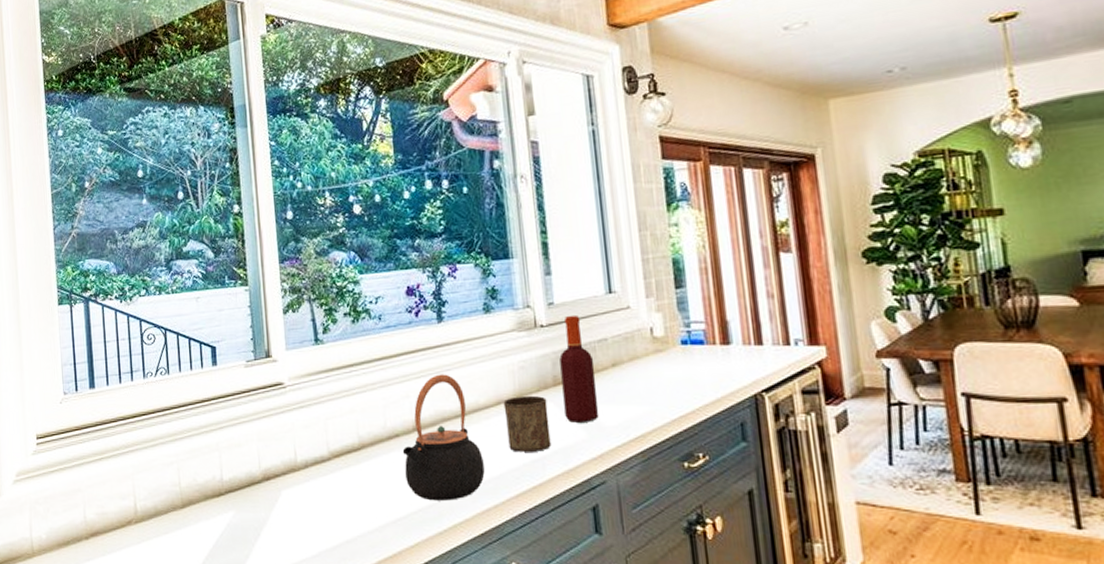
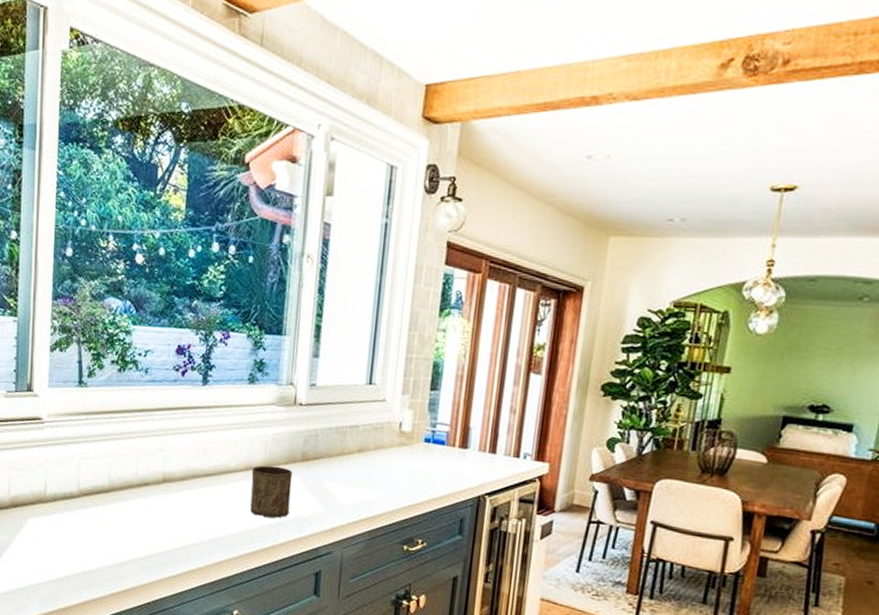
teapot: present [402,374,485,501] -> none [149,433,225,550]
bottle: present [559,315,598,423] -> none [307,398,343,498]

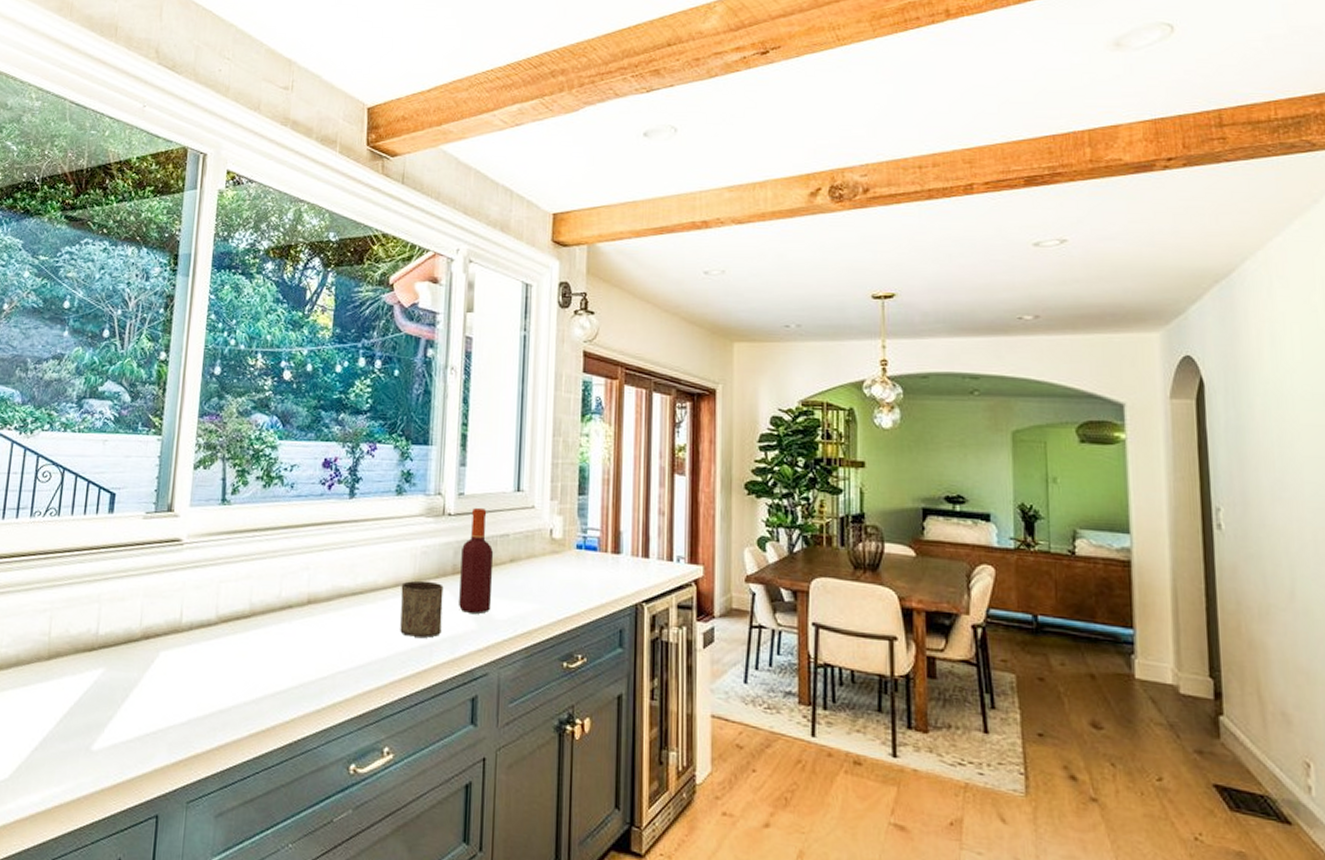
bottle: none [307,398,343,498] -> present [459,507,494,614]

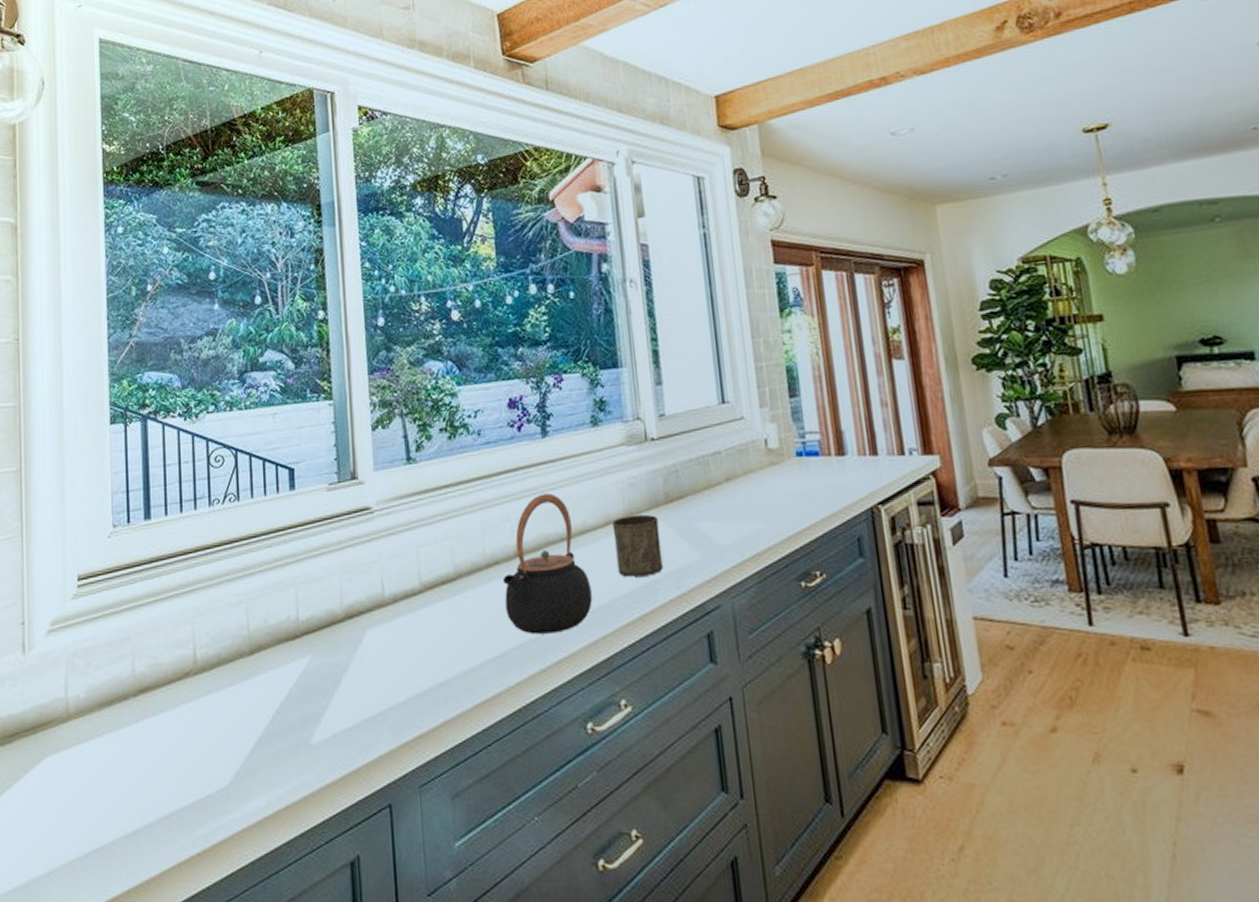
teapot: none [292,549,373,678] -> present [502,493,592,634]
bottle: present [459,507,494,614] -> none [671,426,712,543]

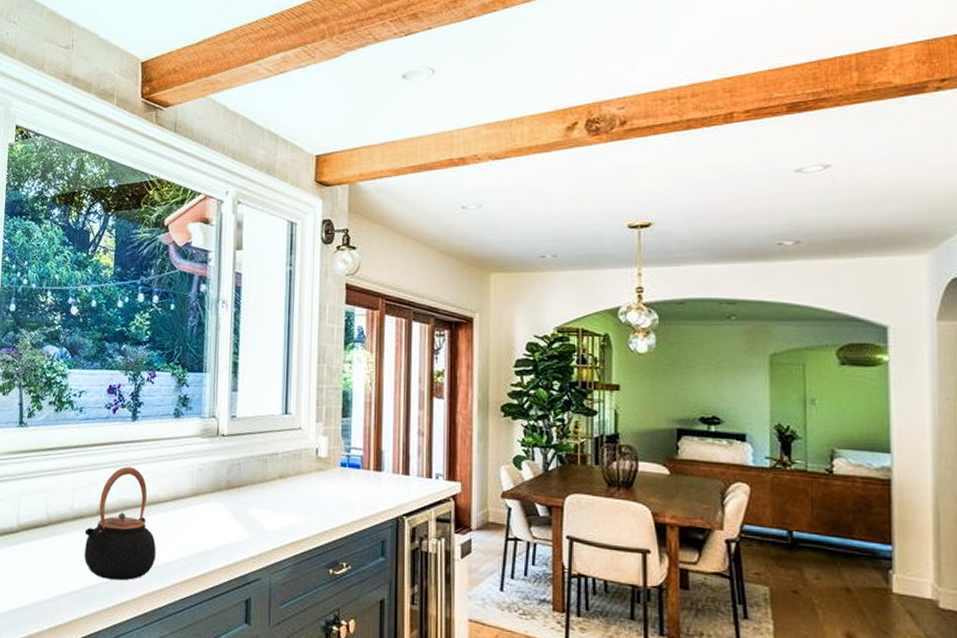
cup: present [612,514,663,577] -> none [180,494,219,546]

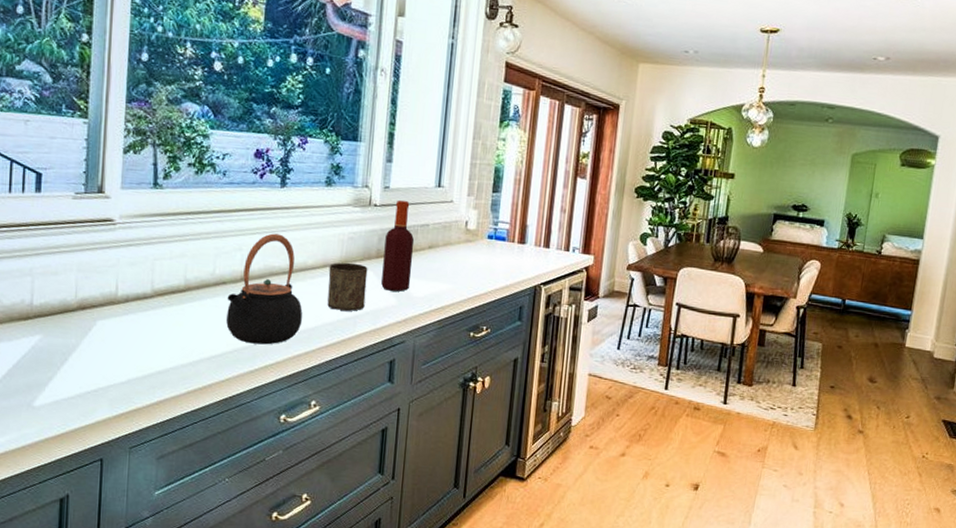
cup: none [180,494,219,546] -> present [327,262,368,311]
bottle: none [233,429,264,525] -> present [381,200,415,292]

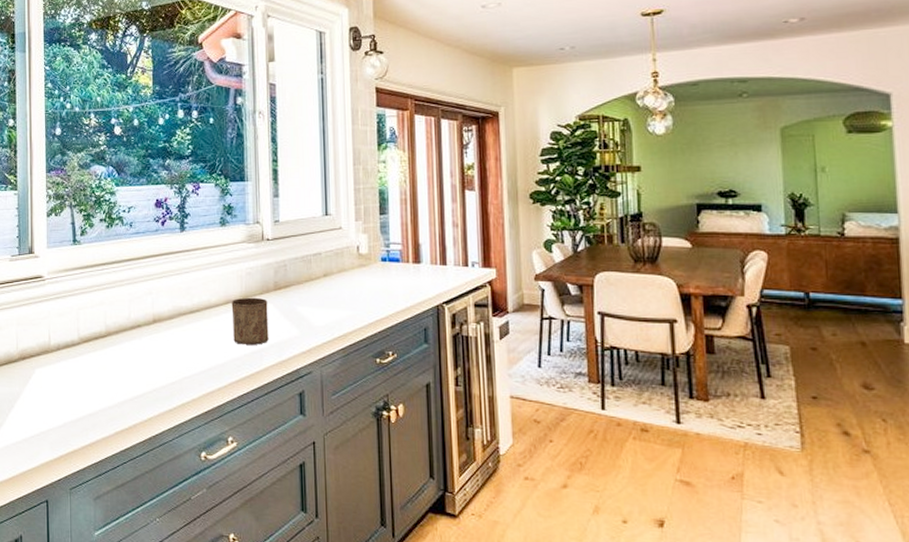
teapot: present [226,233,303,345] -> none [142,276,212,383]
bottle: present [381,200,415,292] -> none [281,231,310,322]

